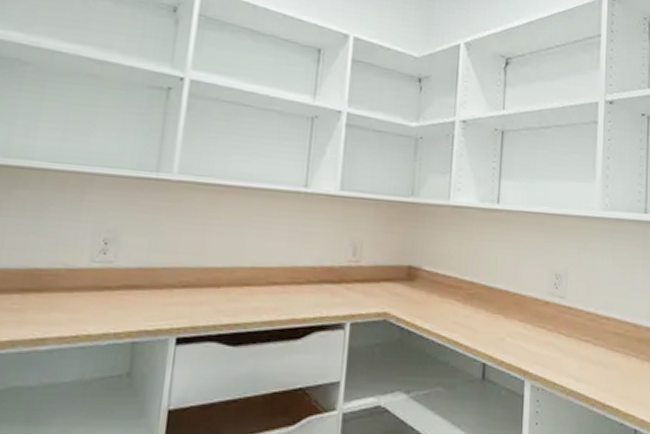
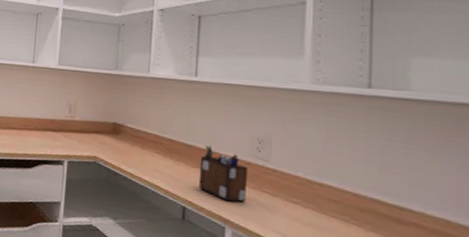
desk organizer: none [499,285,547,350] -> present [198,145,249,203]

